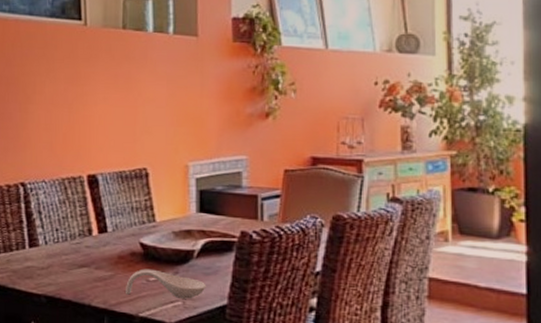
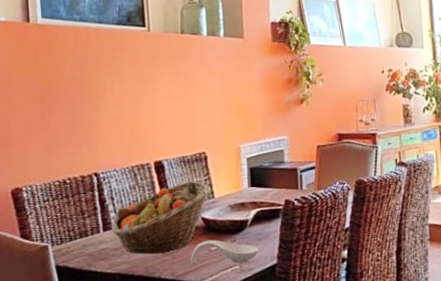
fruit basket: none [38,200,152,278] -> present [111,181,211,254]

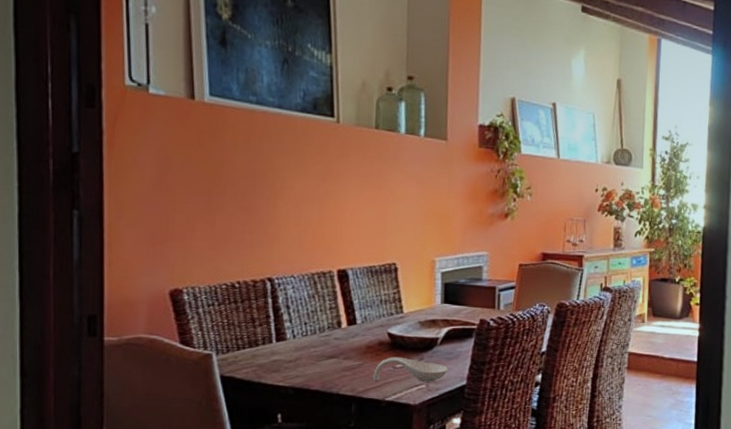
fruit basket: present [111,181,211,254] -> none [286,293,400,368]

